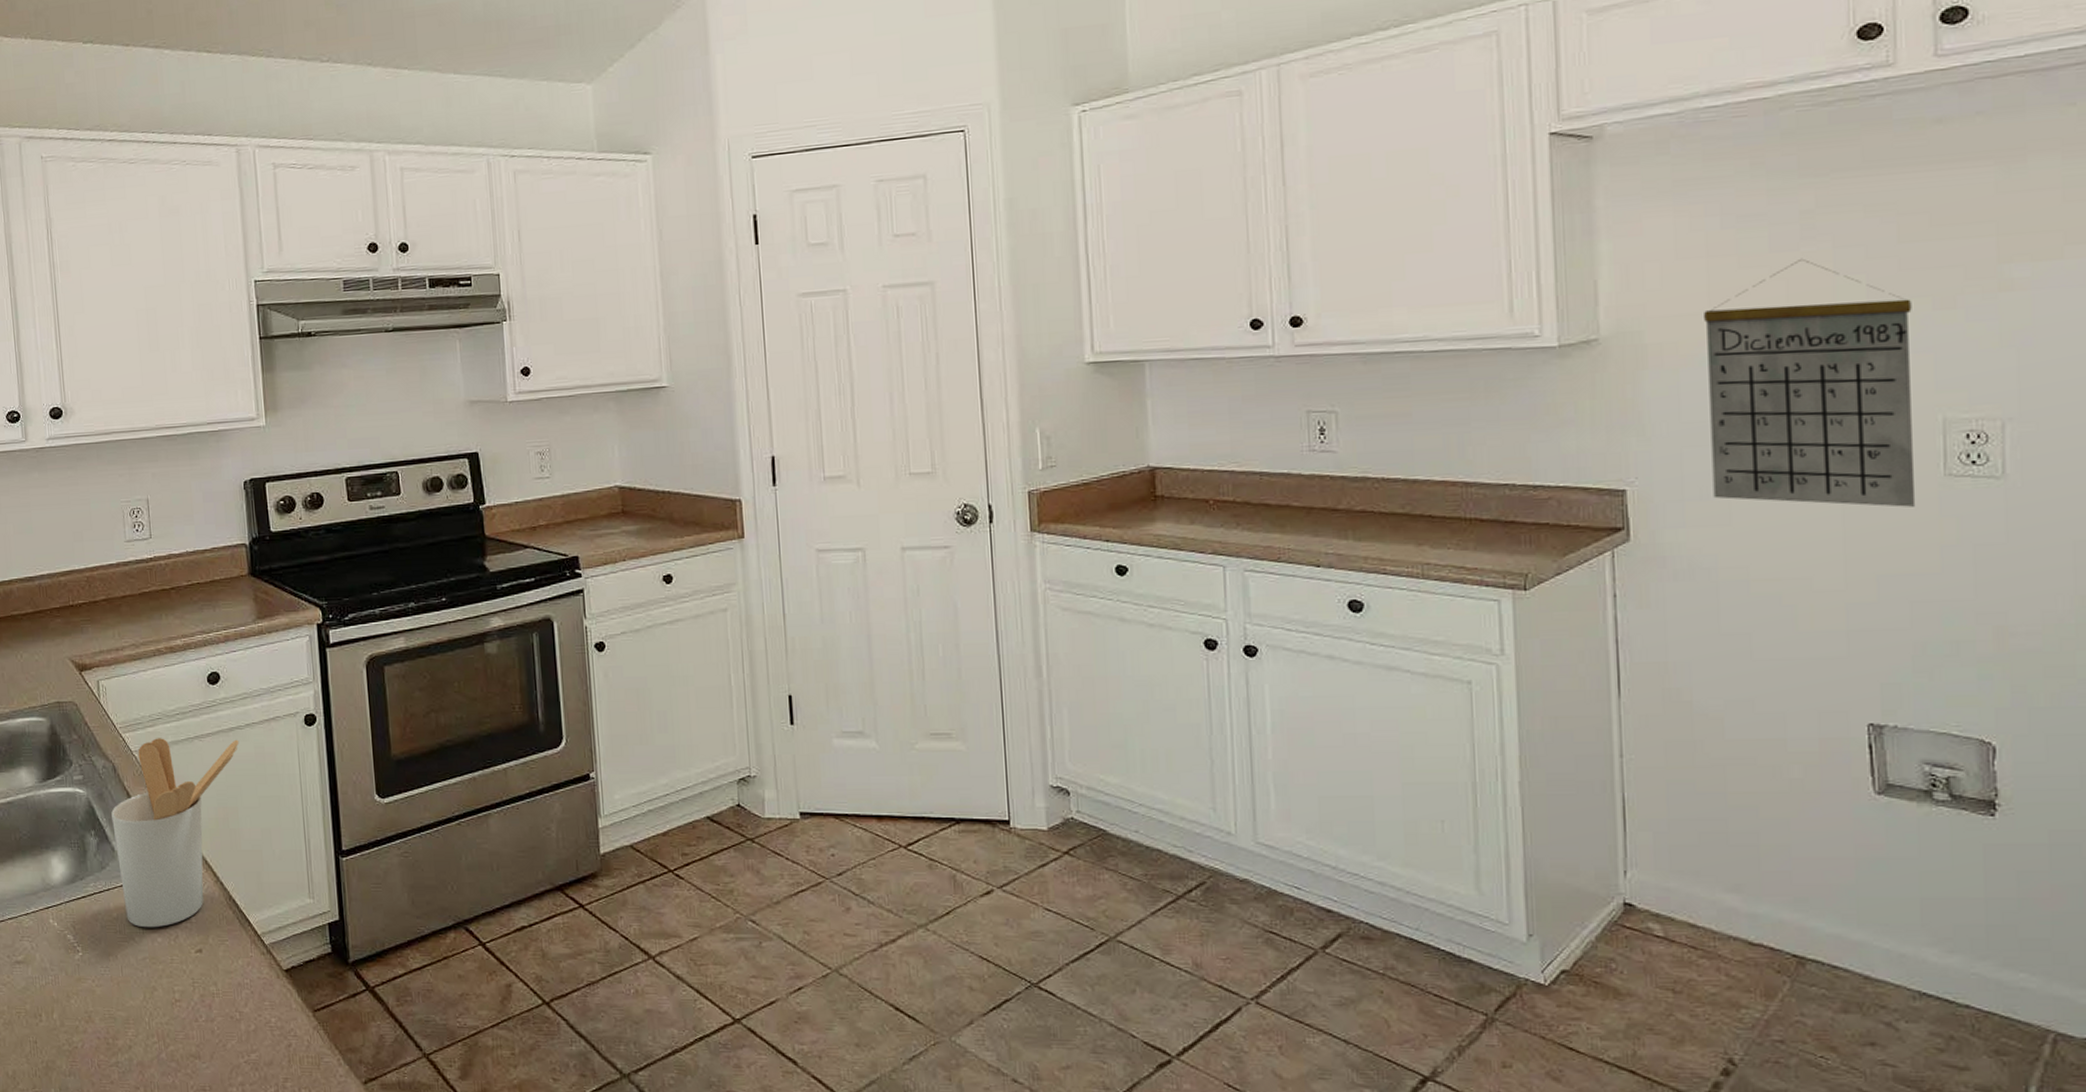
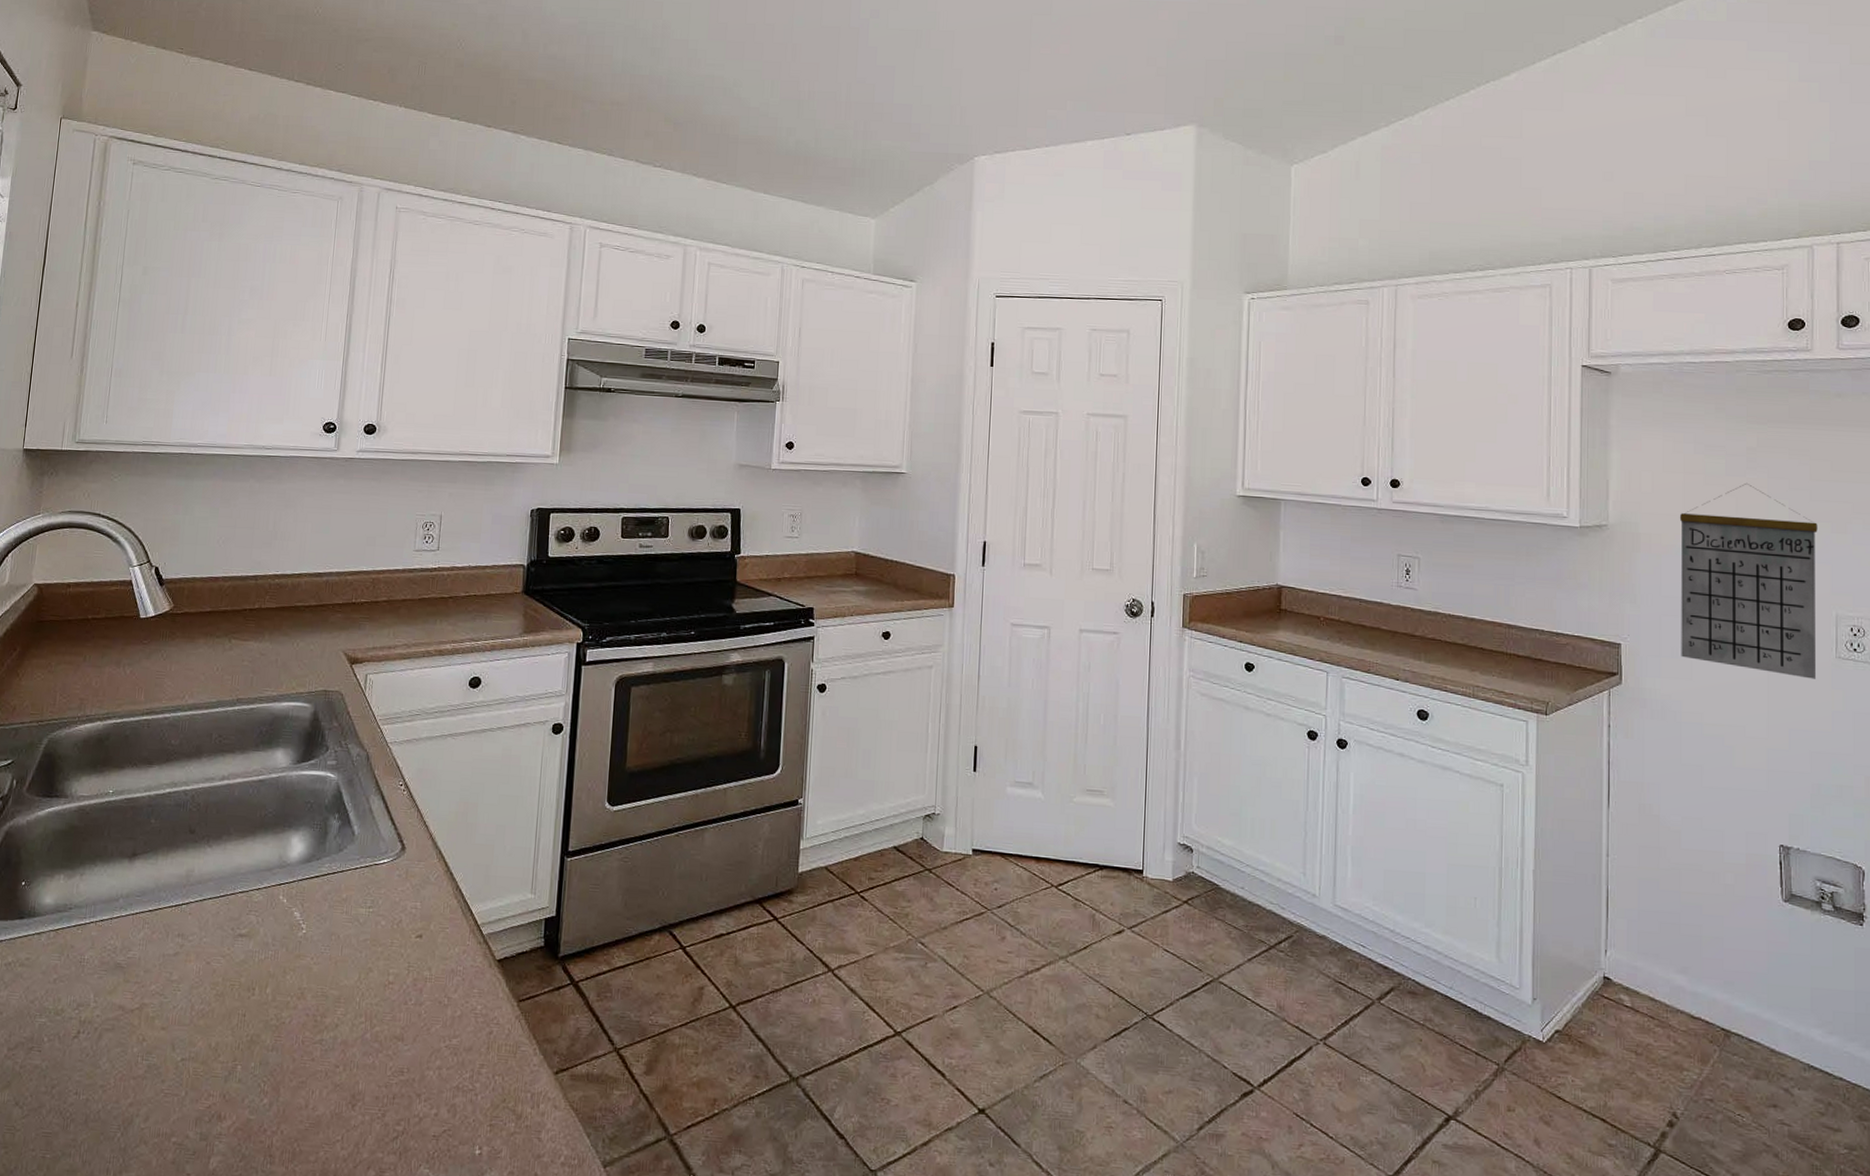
utensil holder: present [111,738,239,928] -> none [355,732,489,911]

